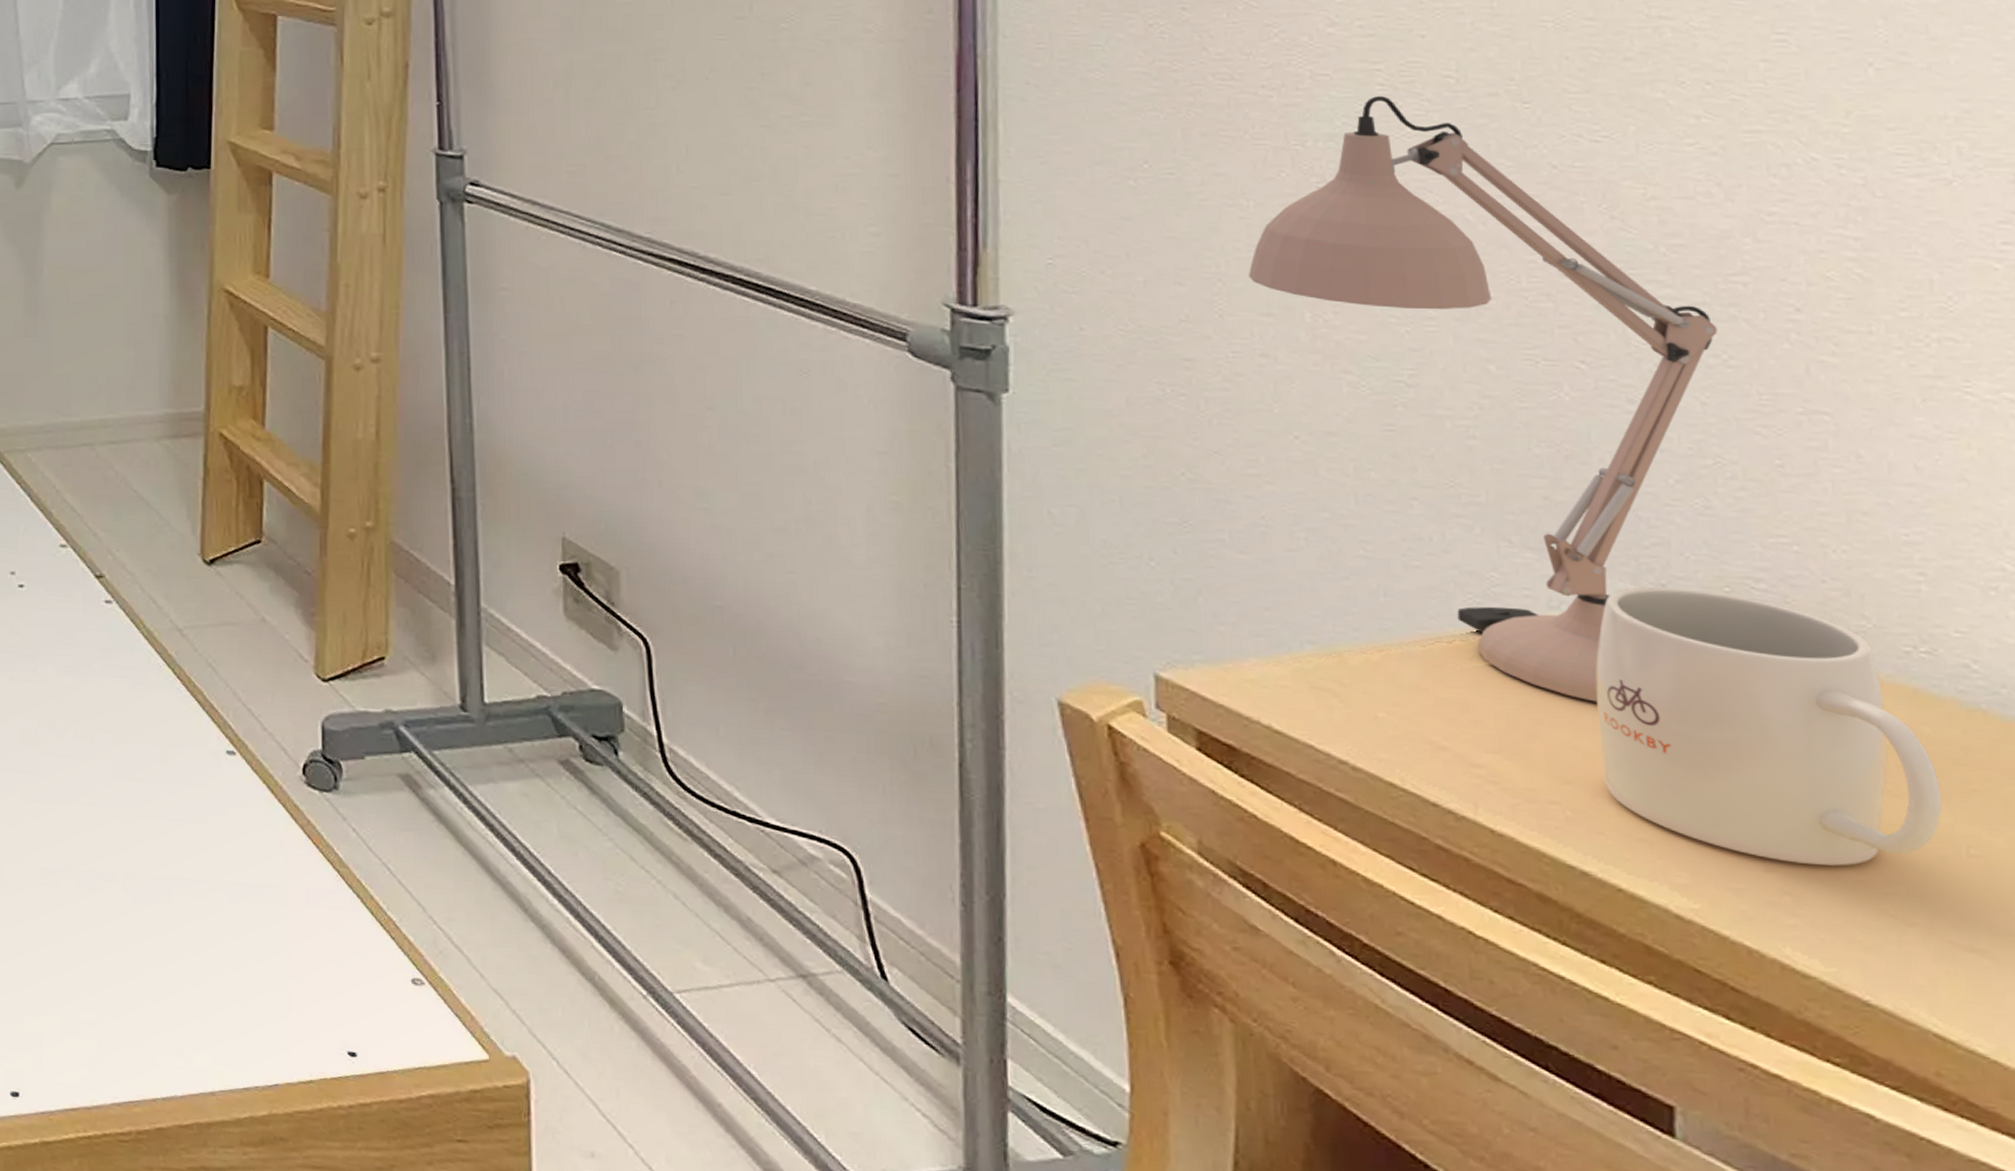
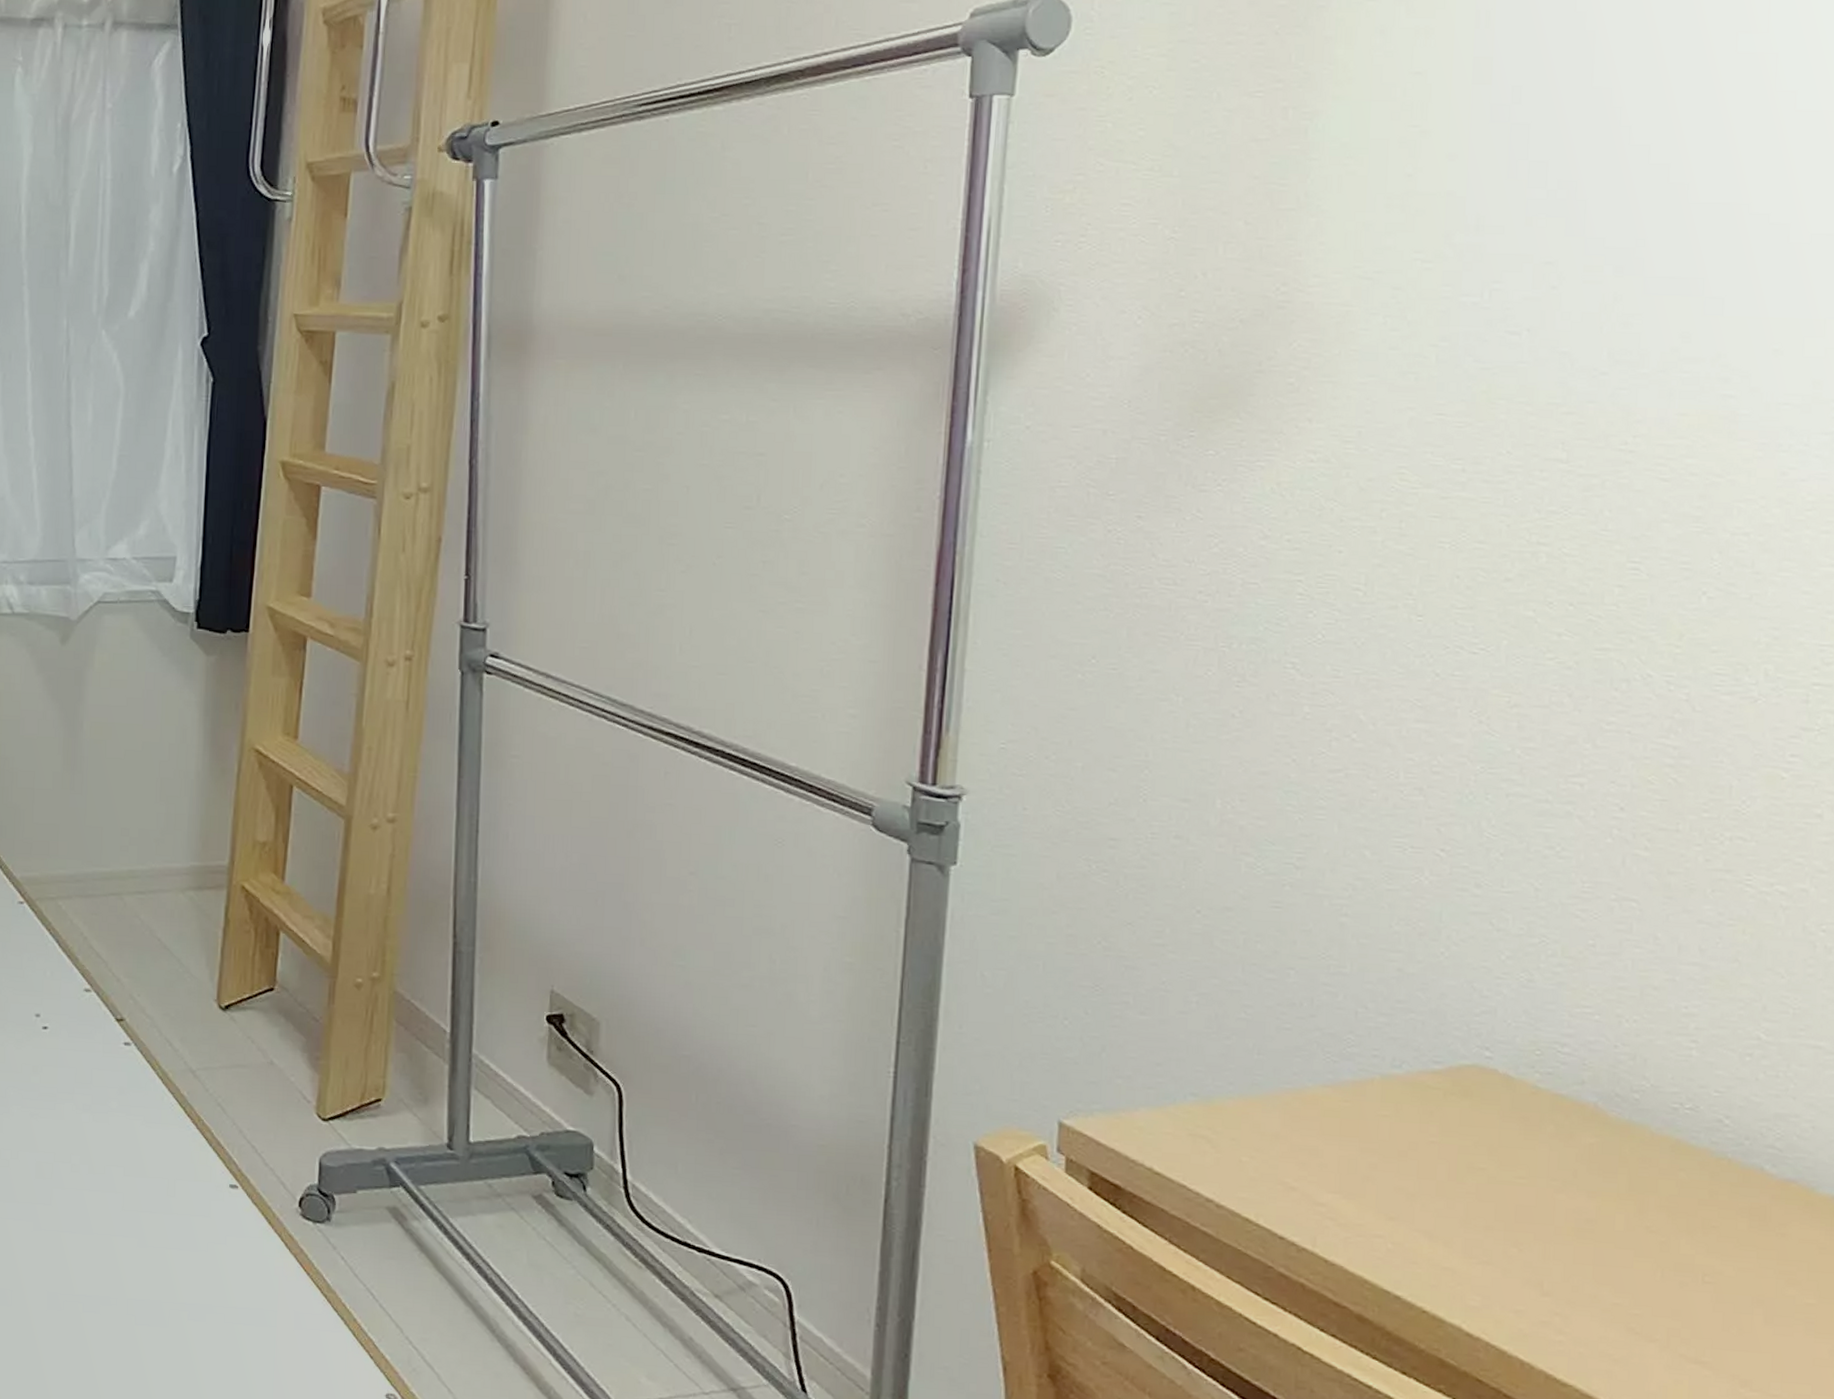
desk lamp: present [1248,95,1717,702] -> none [1171,604,1555,1149]
mug: present [1594,587,1943,866] -> none [1421,1049,1688,1291]

